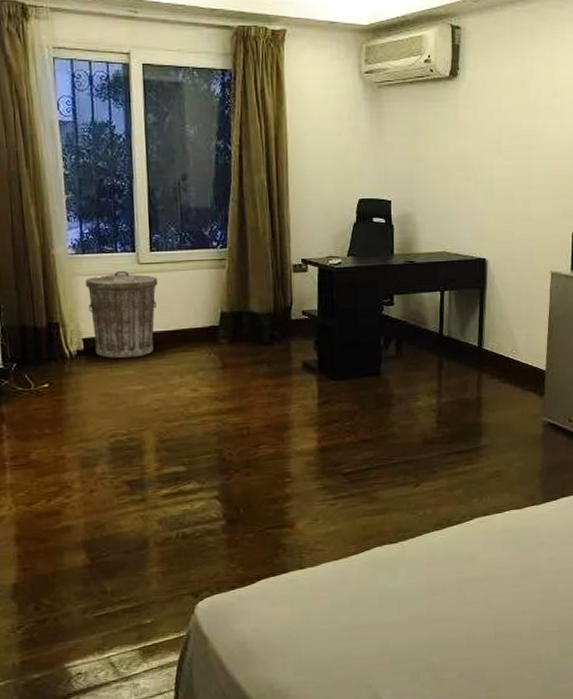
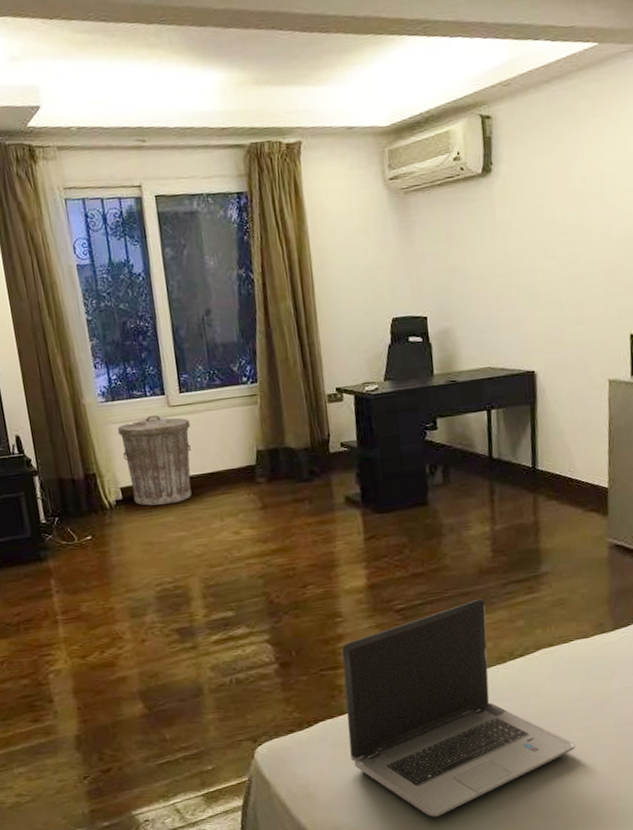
laptop computer: none [288,466,503,677] -> present [342,598,576,817]

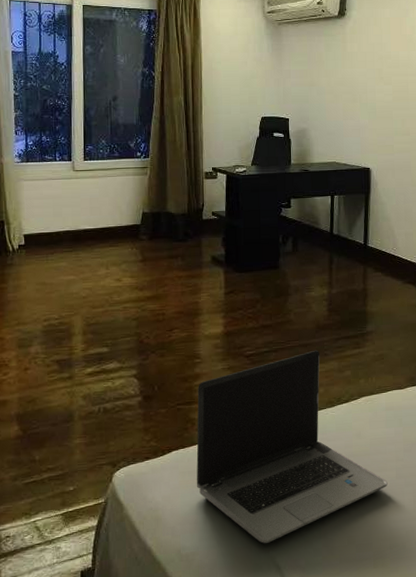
trash can: present [117,414,192,506] -> none [28,176,89,252]

